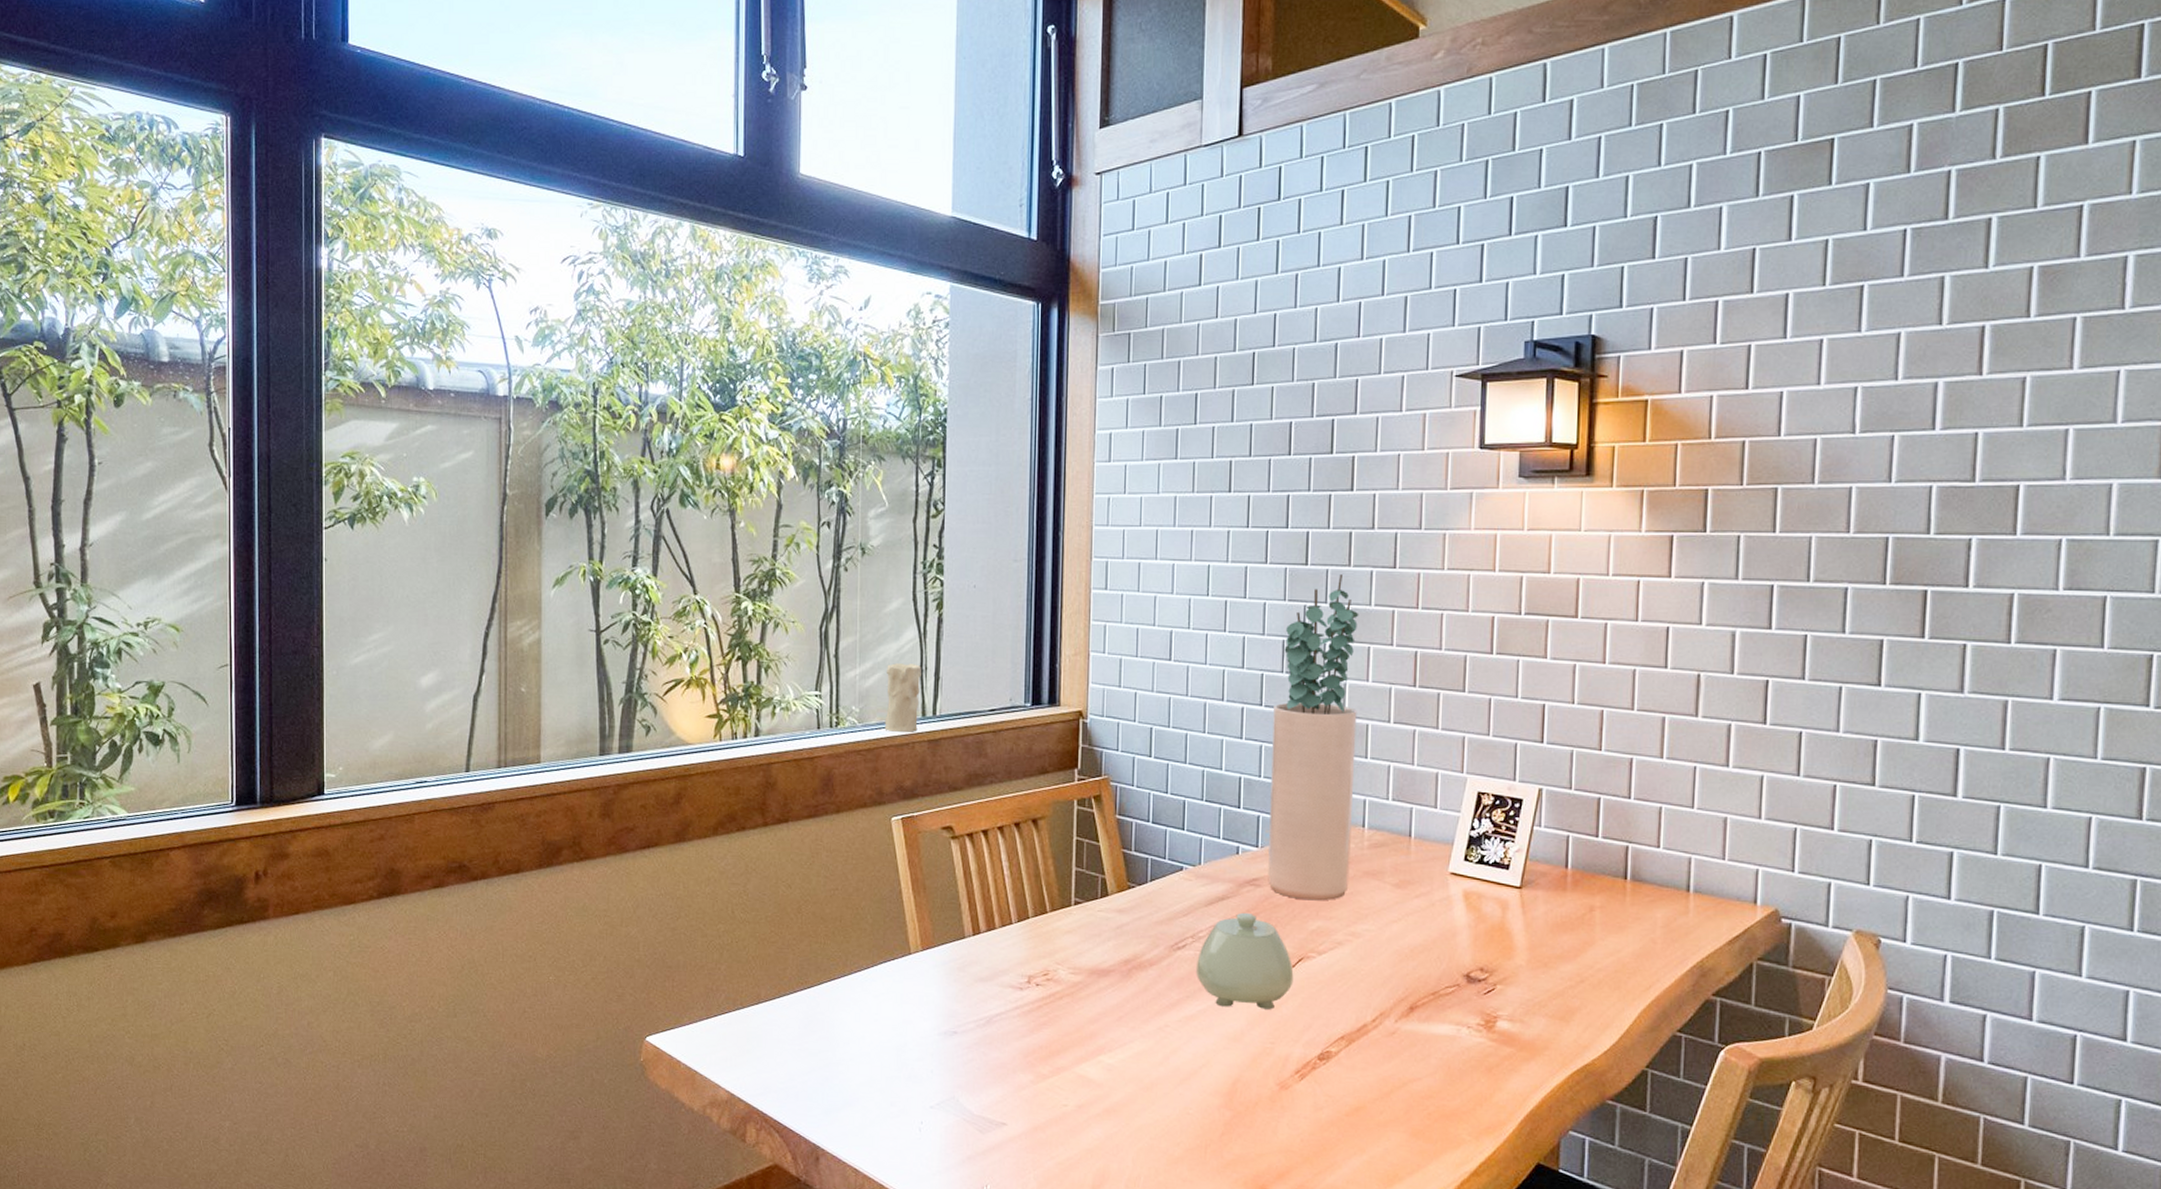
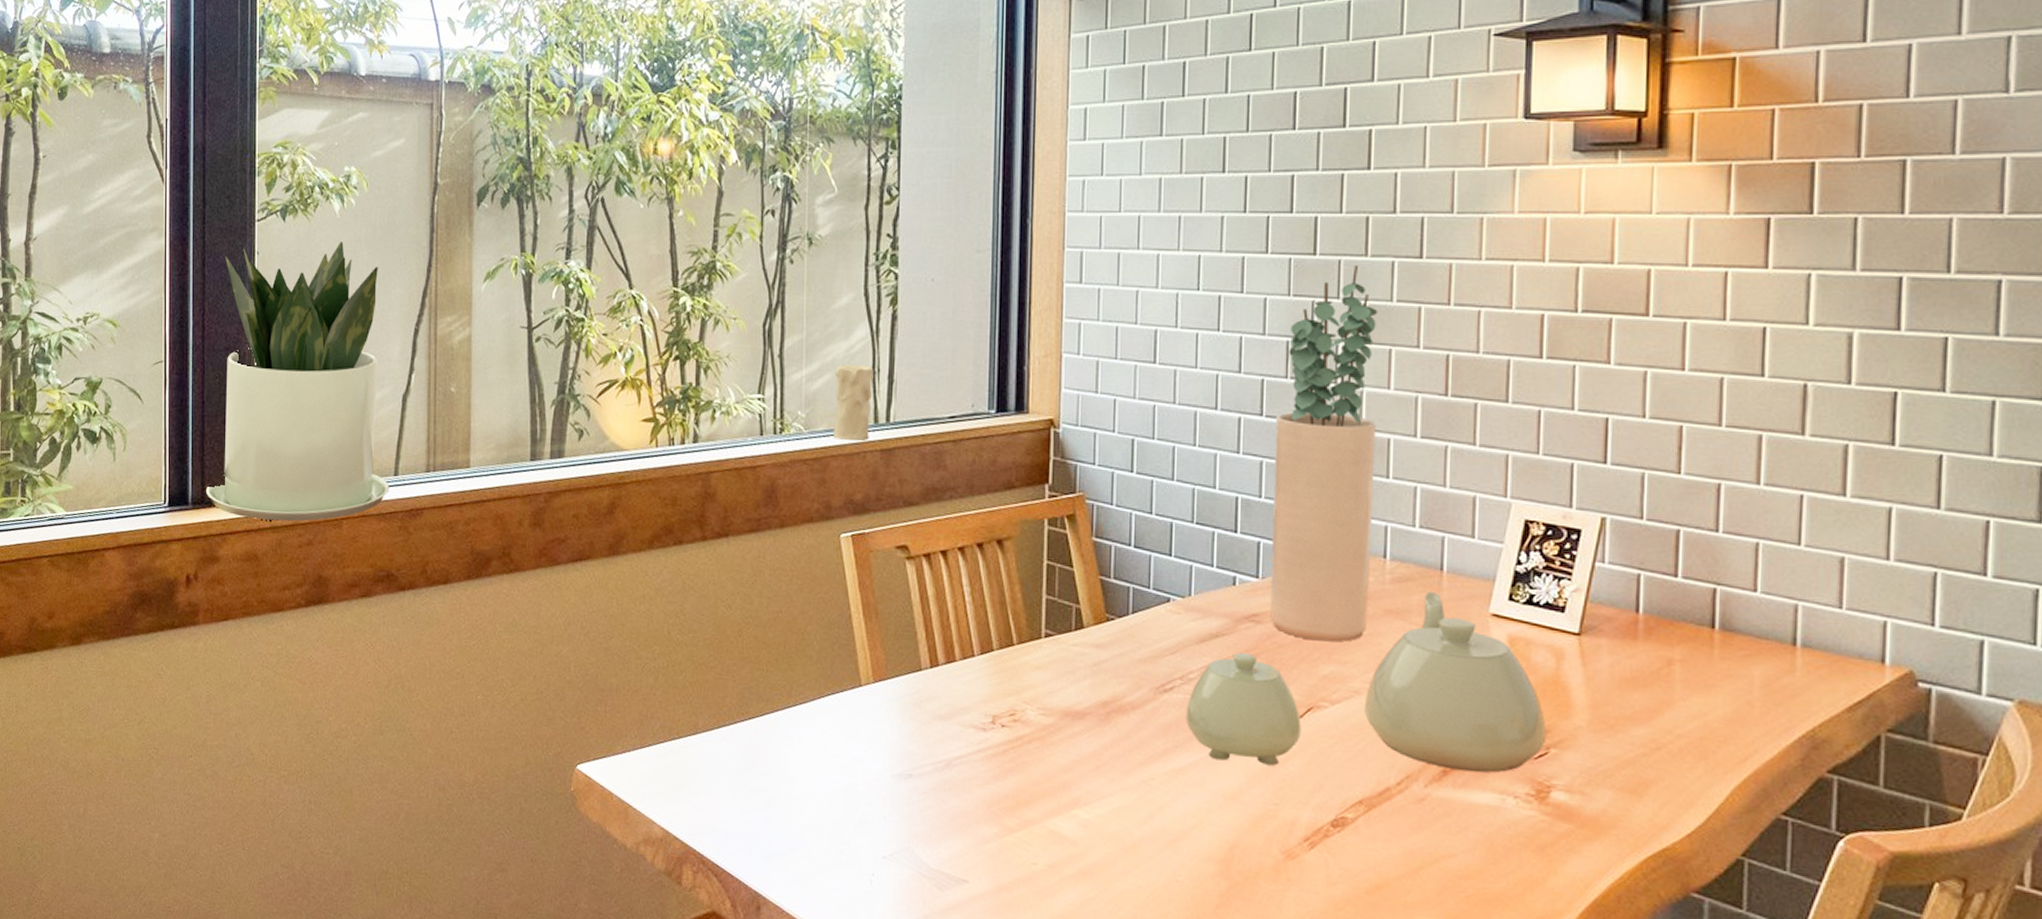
planter: none [274,549,461,818] -> present [205,242,389,522]
teapot: none [1346,855,1494,1008] -> present [1365,592,1547,773]

